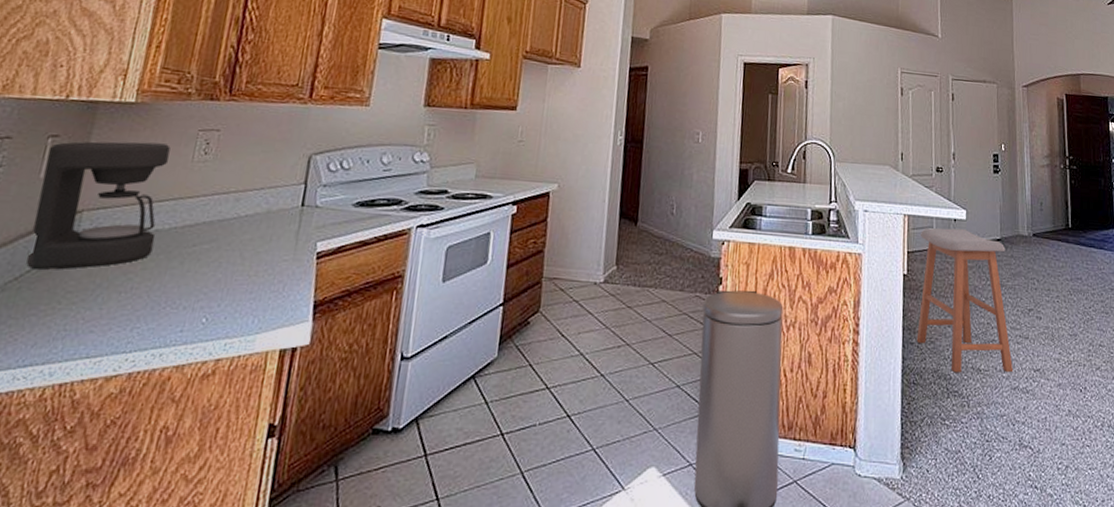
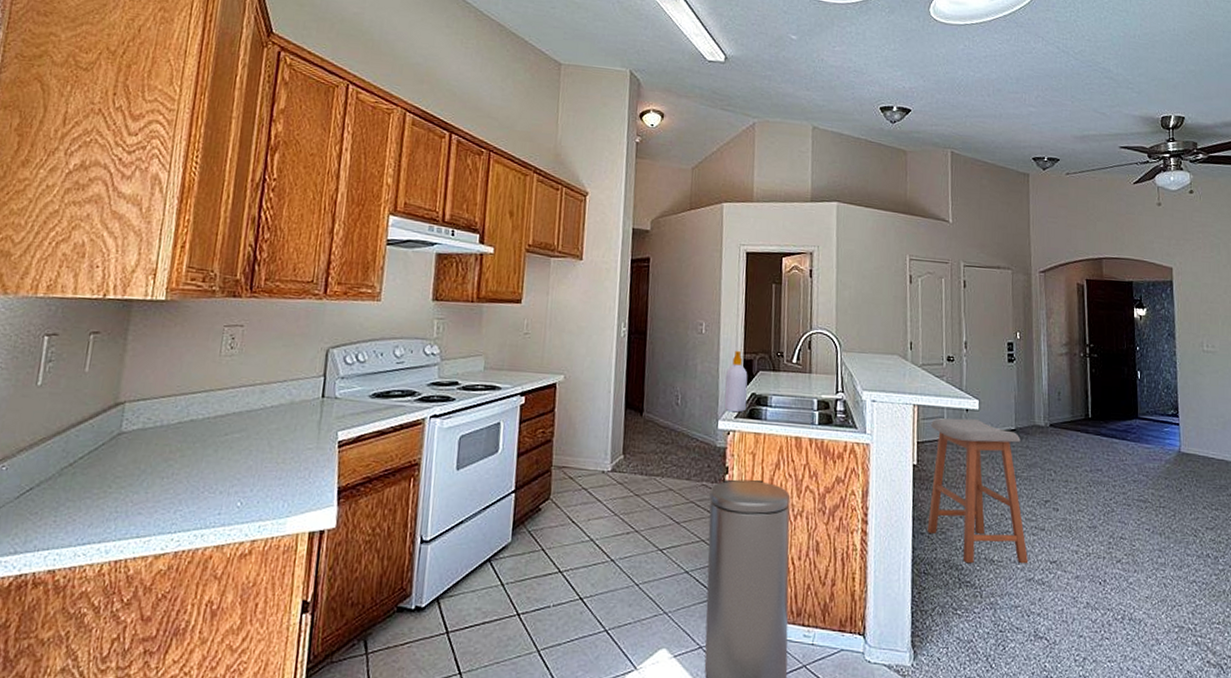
coffee maker: present [25,141,171,270] -> none [78,337,200,457]
soap bottle: none [719,161,744,223] -> present [724,351,748,413]

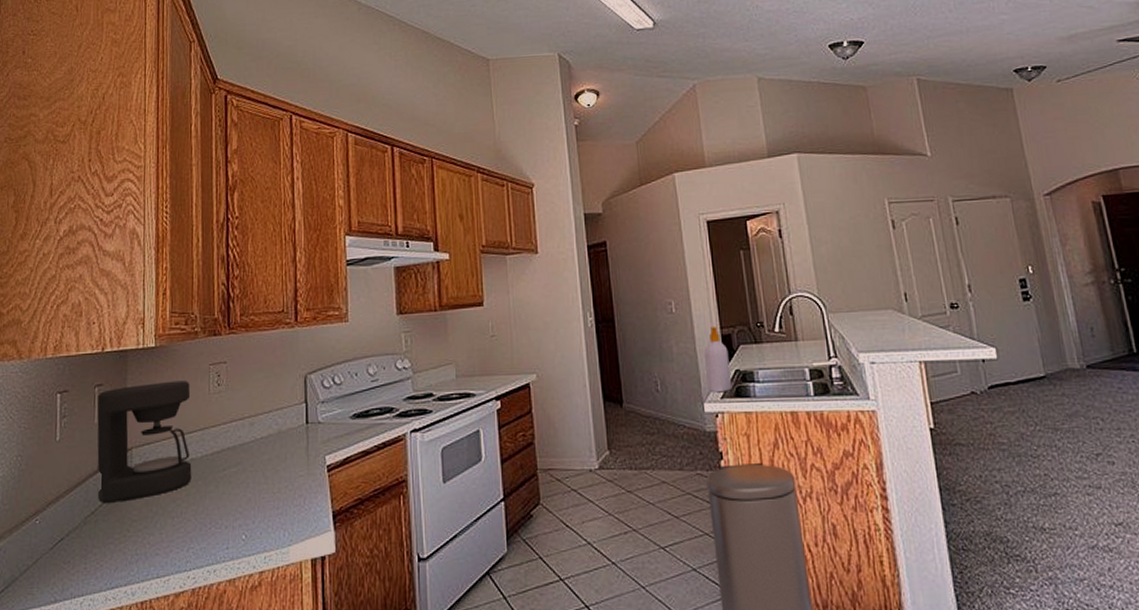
coffee maker: none [78,337,200,457] -> present [97,381,192,503]
stool: present [927,418,1029,564] -> none [943,370,1088,535]

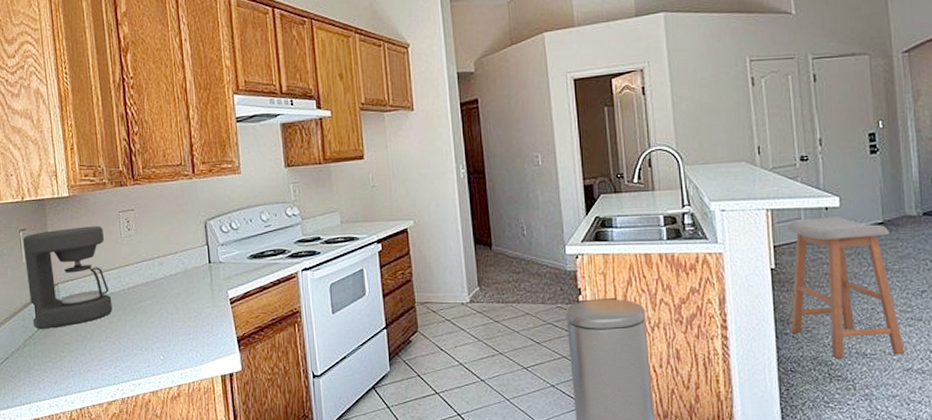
soap bottle: present [705,327,733,393] -> none [568,178,592,237]
stool: none [943,370,1088,535] -> present [787,217,906,359]

